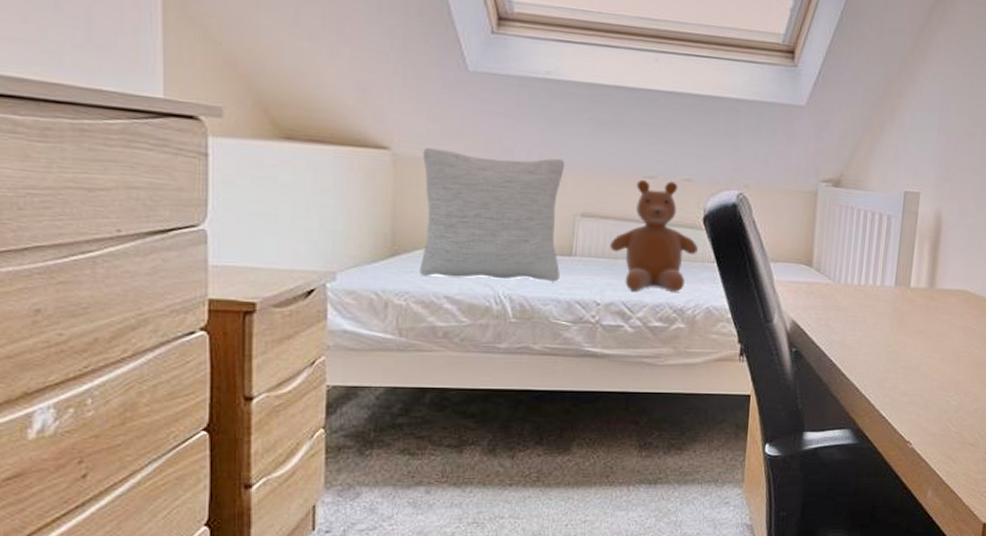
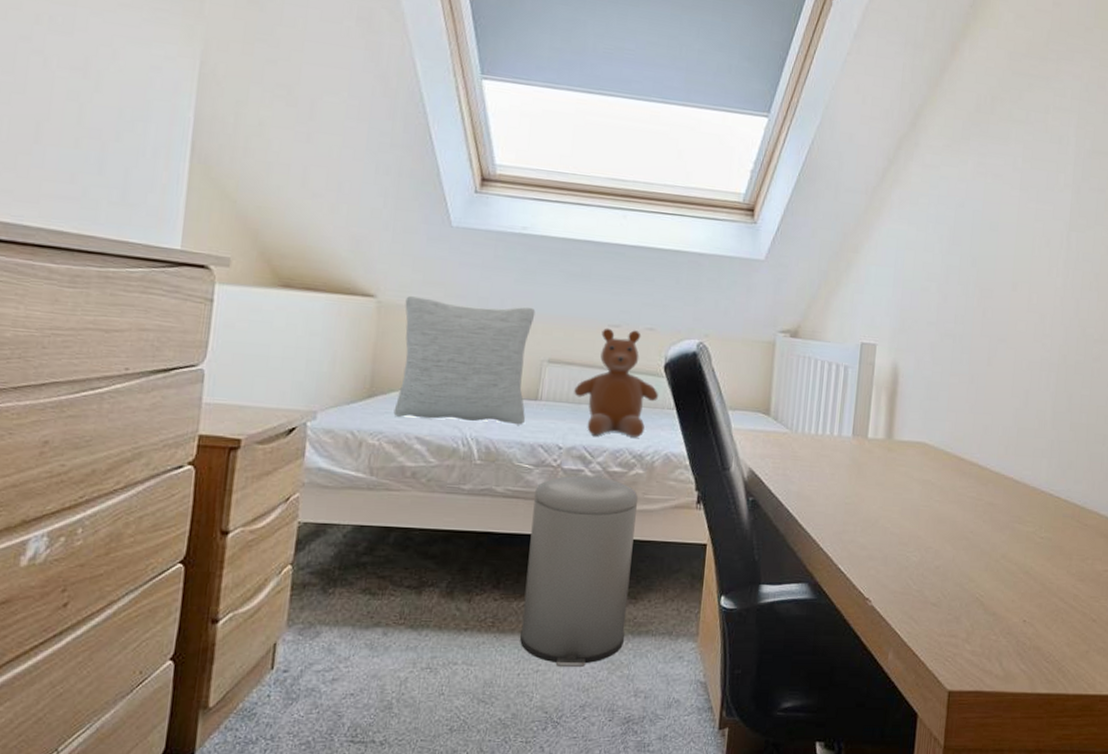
pedal bin: none [566,331,681,517] -> present [520,475,639,668]

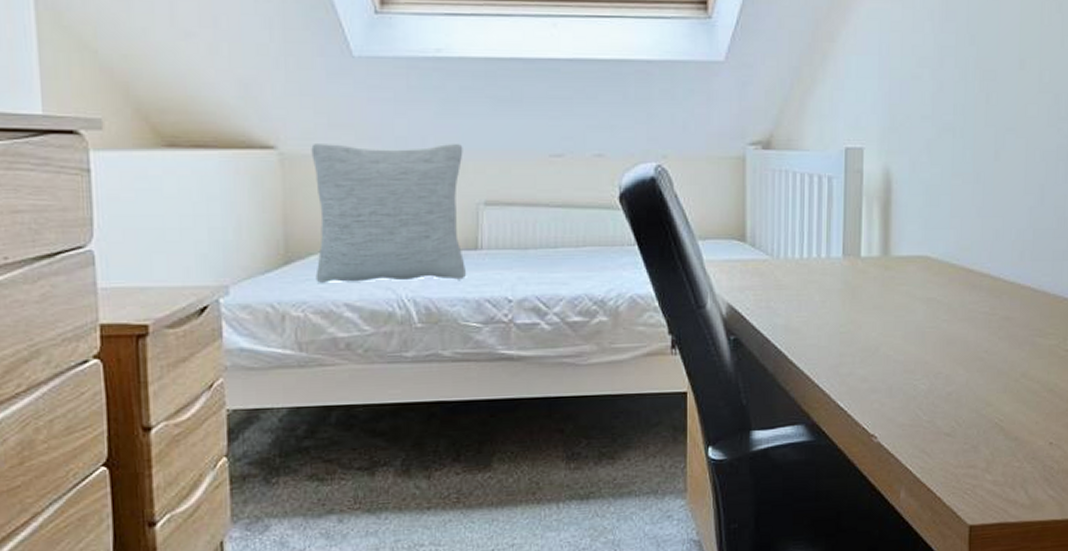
pedal bin: present [520,475,639,668] -> none [487,328,605,539]
teddy bear: present [574,328,659,438] -> none [518,158,617,284]

